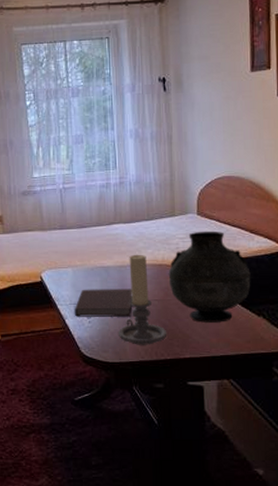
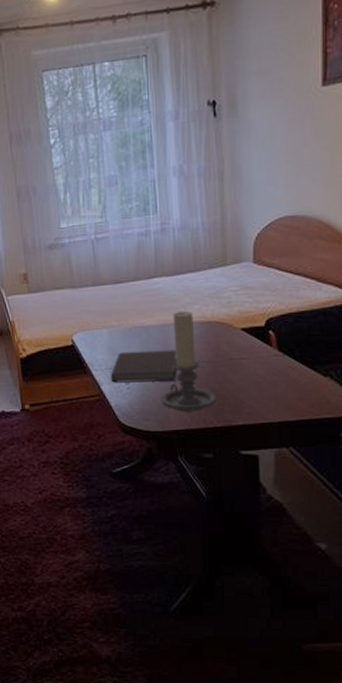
vase: present [168,230,251,323] -> none [218,280,317,386]

